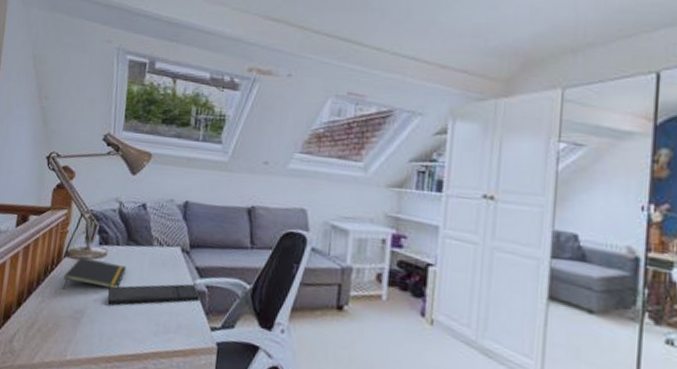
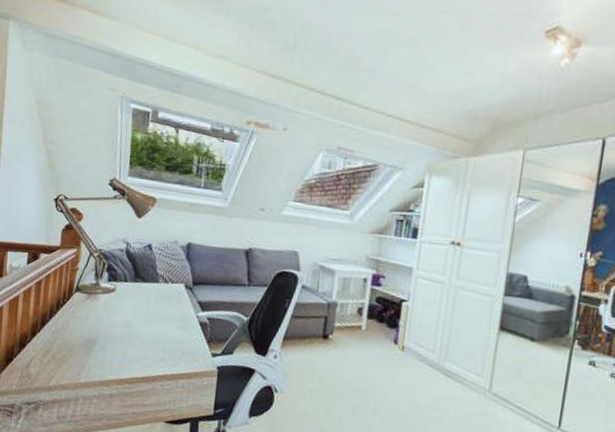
notepad: present [62,257,127,290] -> none [74,292,134,321]
keyboard: present [107,283,201,305] -> none [117,316,203,335]

